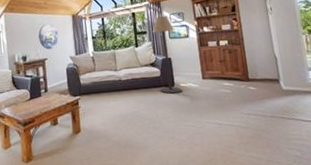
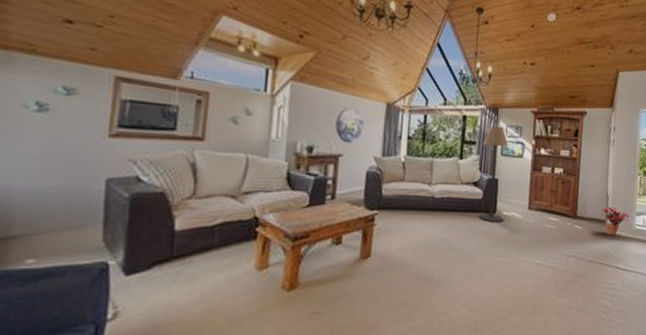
potted plant: none [272,66,302,92] -> present [601,206,629,236]

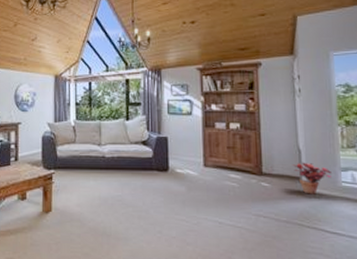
floor lamp: present [479,126,509,222] -> none [148,86,178,180]

